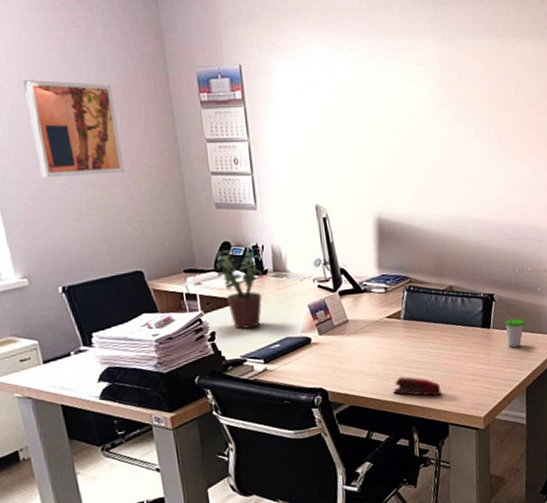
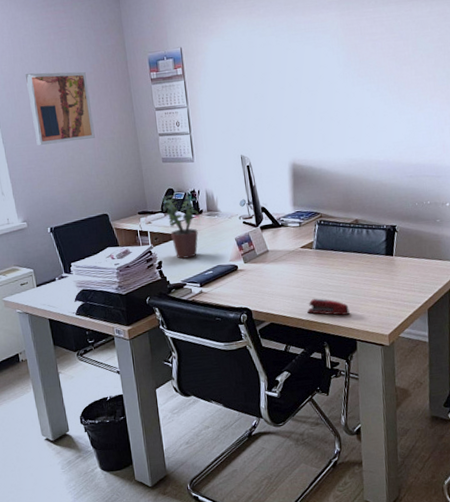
cup: present [504,312,525,348] -> none [406,241,426,273]

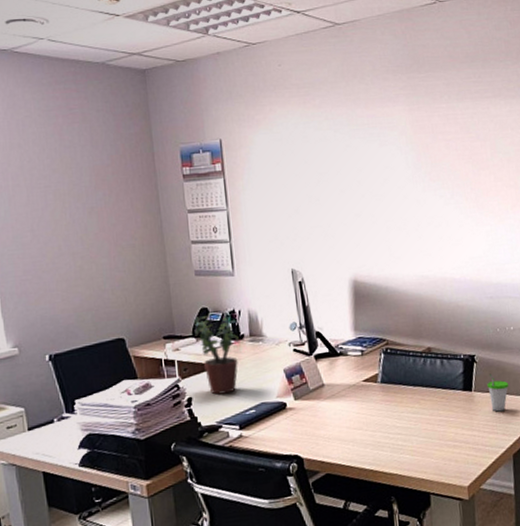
wall art: present [26,71,95,145] -> none [24,163,111,252]
stapler: present [307,298,350,316] -> none [371,443,422,464]
cup: none [406,241,426,273] -> present [487,373,509,412]

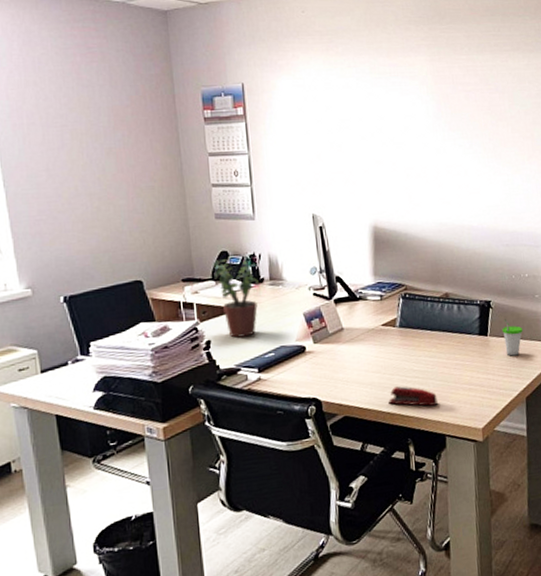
stapler: none [371,443,422,464] -> present [388,386,438,406]

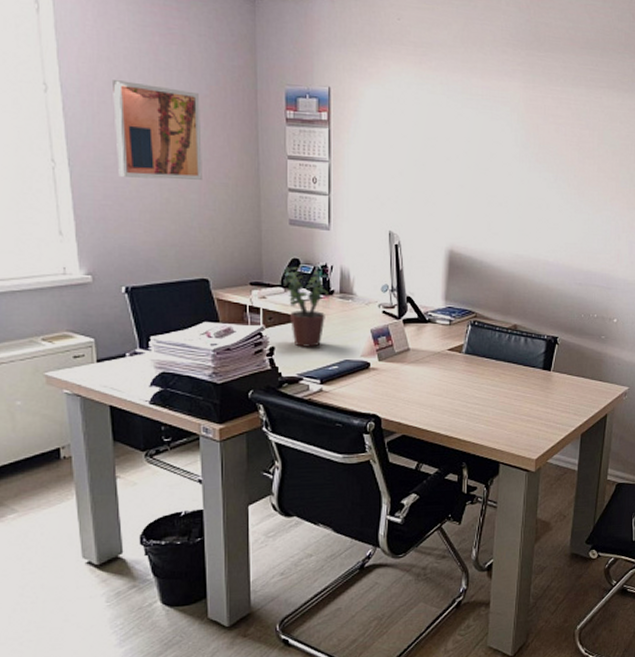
wall art: none [40,101,129,191] -> present [113,80,202,180]
stapler: present [388,386,438,406] -> none [447,411,495,433]
cup: present [502,319,523,356] -> none [566,356,586,393]

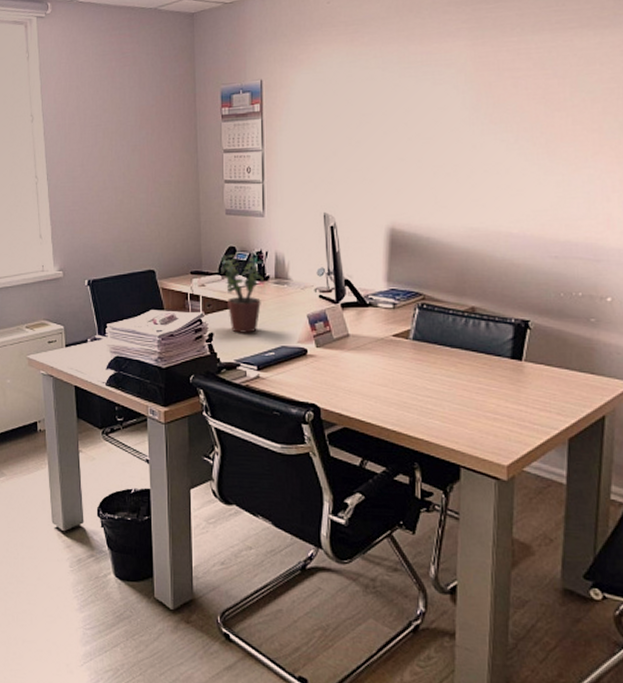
wall art: present [113,80,202,180] -> none [80,103,149,185]

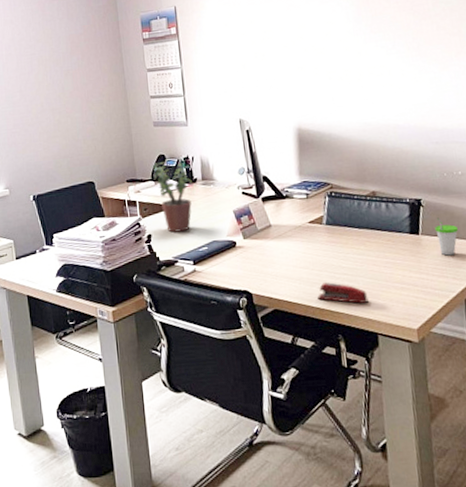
stapler: none [395,404,453,431] -> present [317,282,369,304]
cup: none [542,343,571,388] -> present [435,217,459,256]

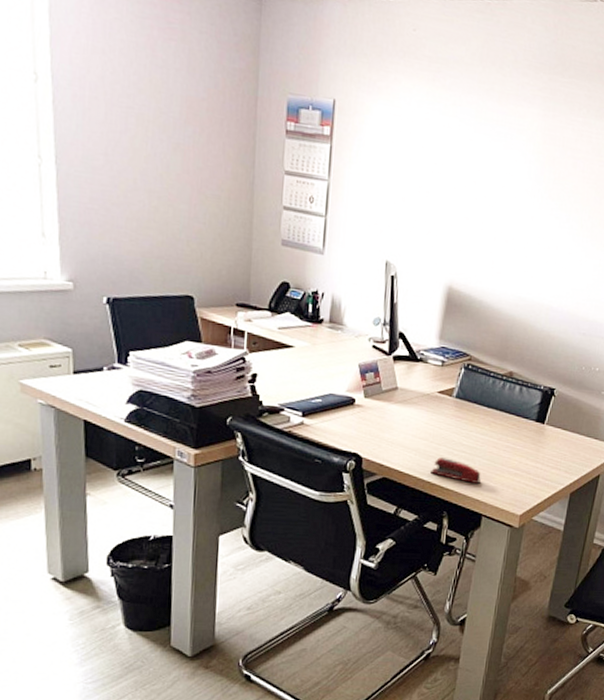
potted plant: present [152,162,193,233] -> none [270,290,318,377]
cup: present [435,217,459,256] -> none [559,410,582,450]

